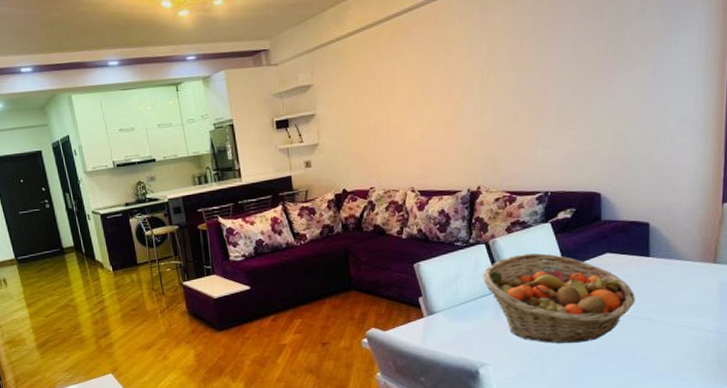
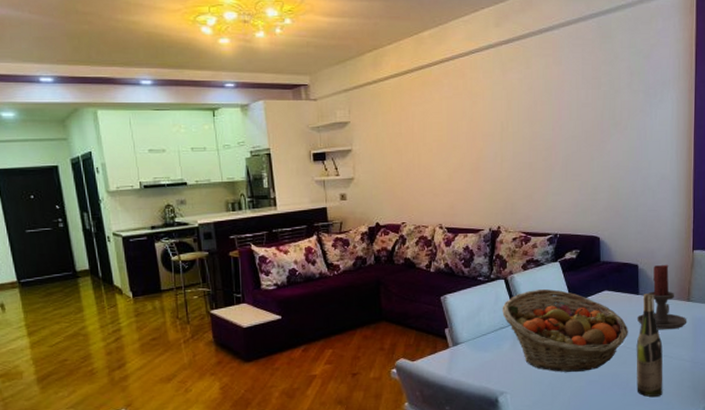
wine bottle: none [644,255,679,371] -> present [636,293,663,397]
candle holder: none [646,221,711,297] -> present [636,264,686,330]

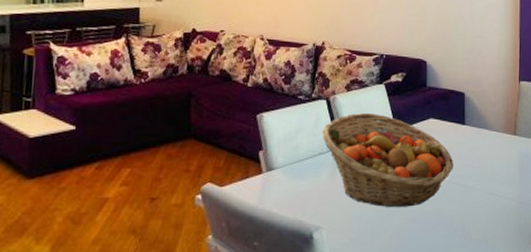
candle holder: present [636,264,686,330] -> none [462,94,513,165]
wine bottle: present [636,293,663,397] -> none [461,124,489,239]

